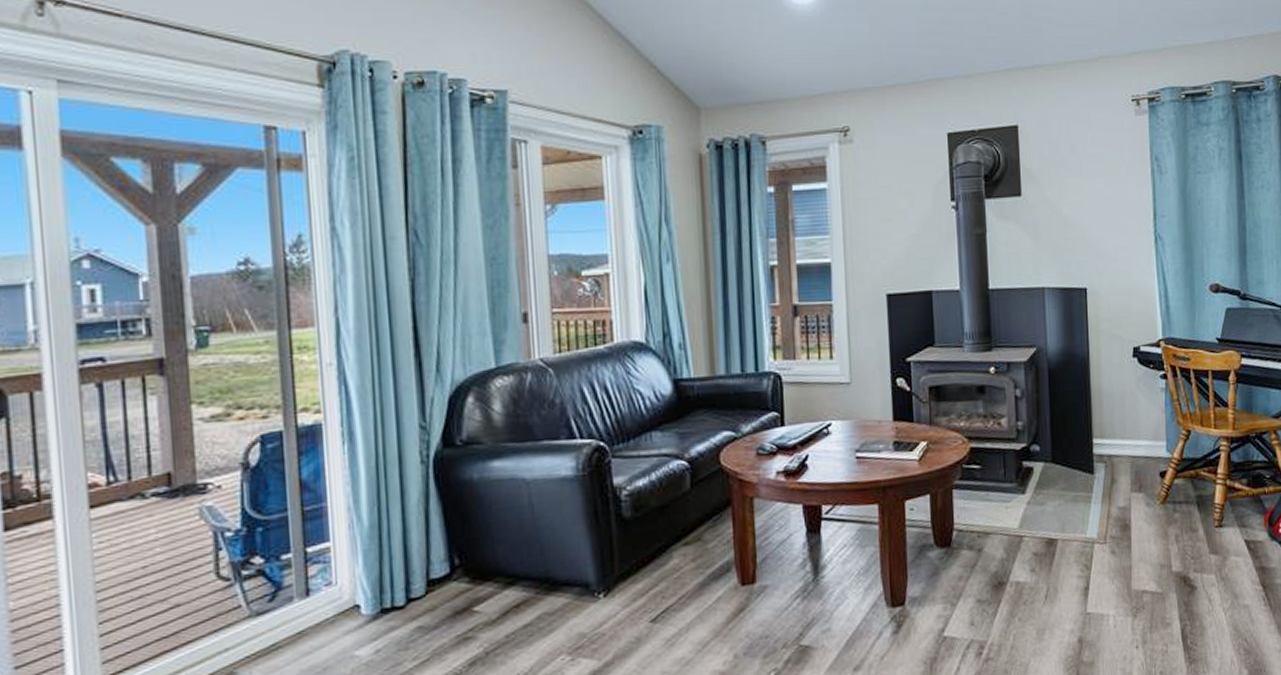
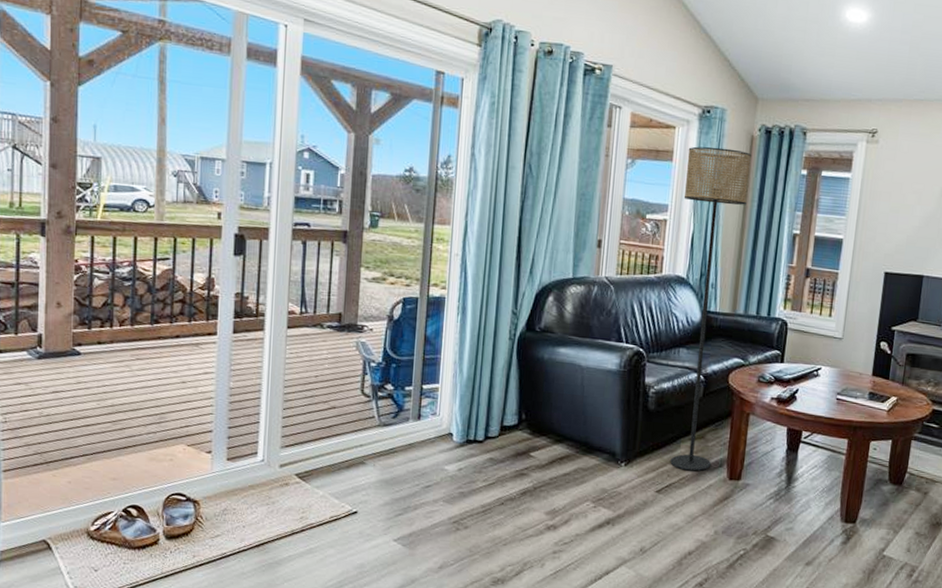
floor lamp: none [622,174,716,587] -> present [670,146,752,472]

